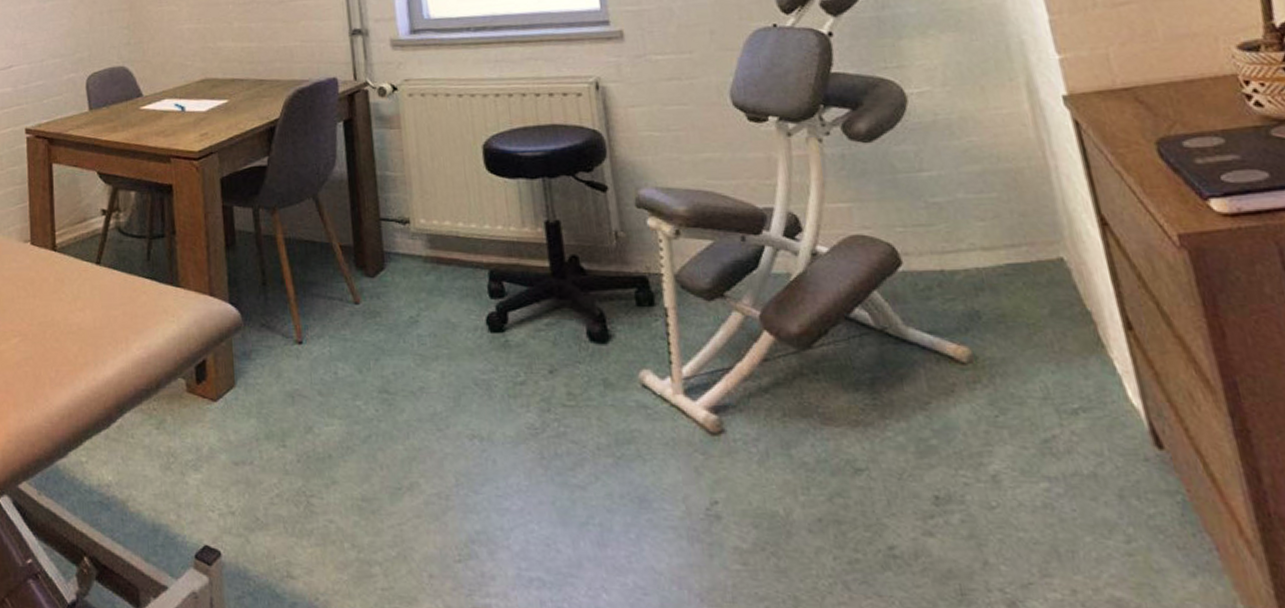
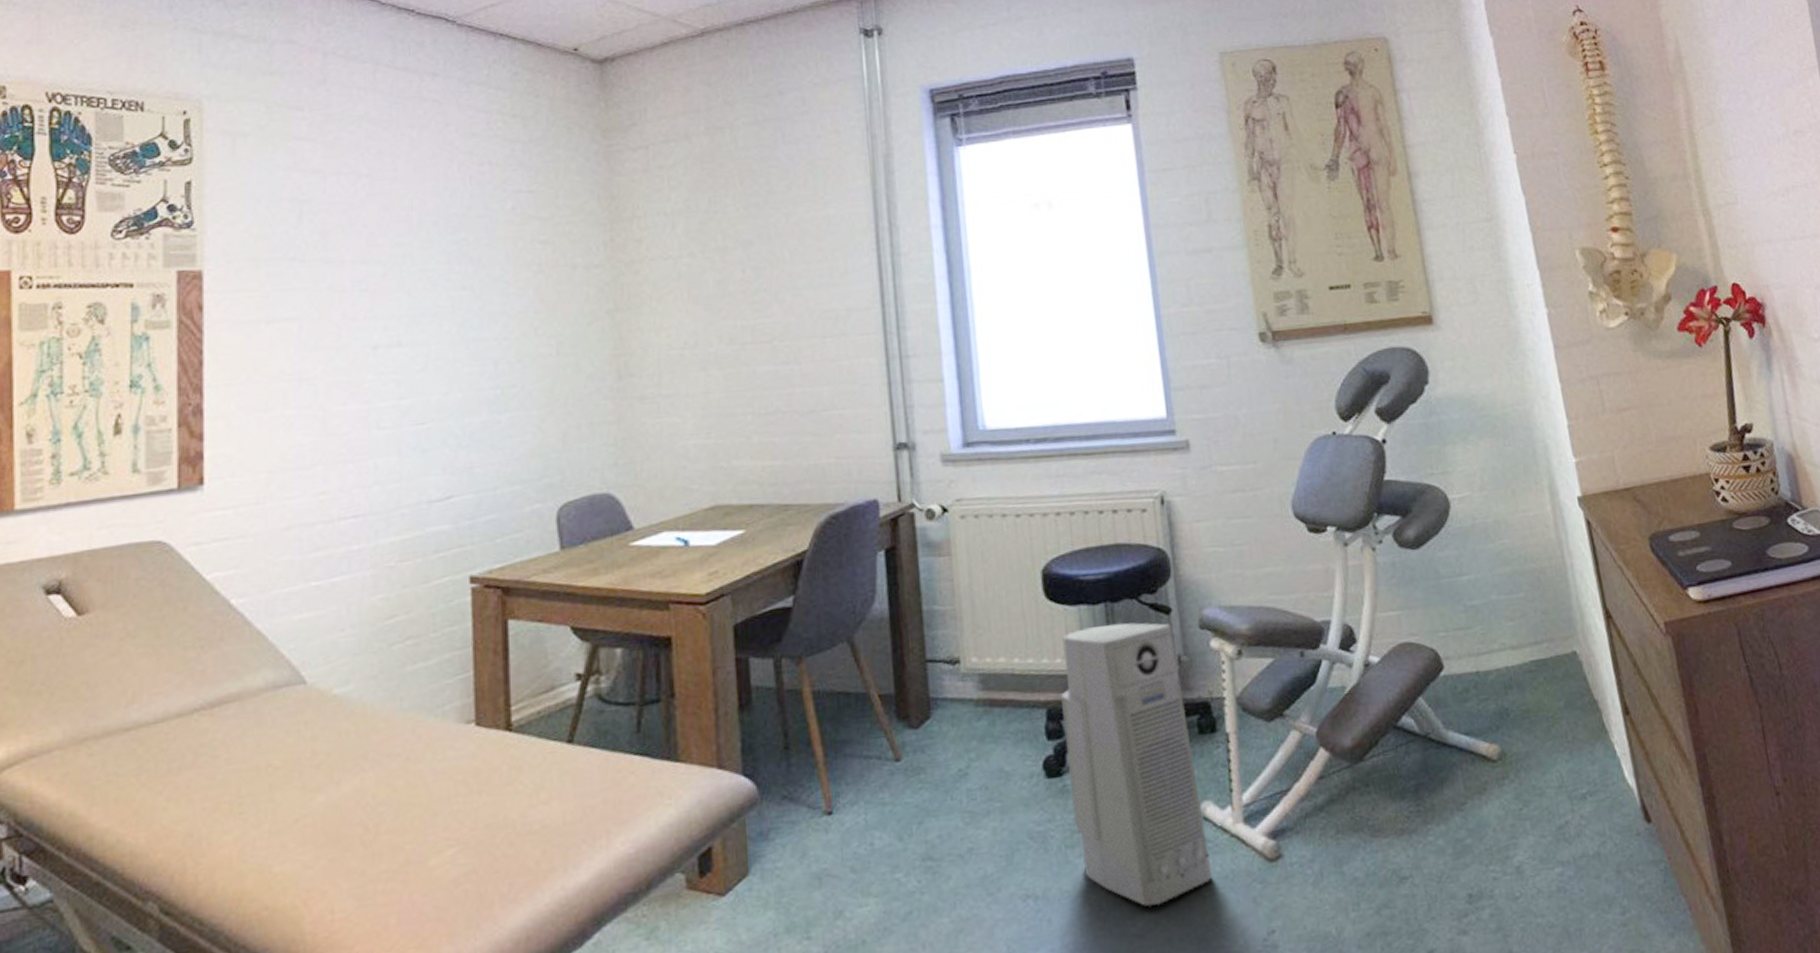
air purifier: none [502,197,653,461] -> present [1061,622,1213,907]

